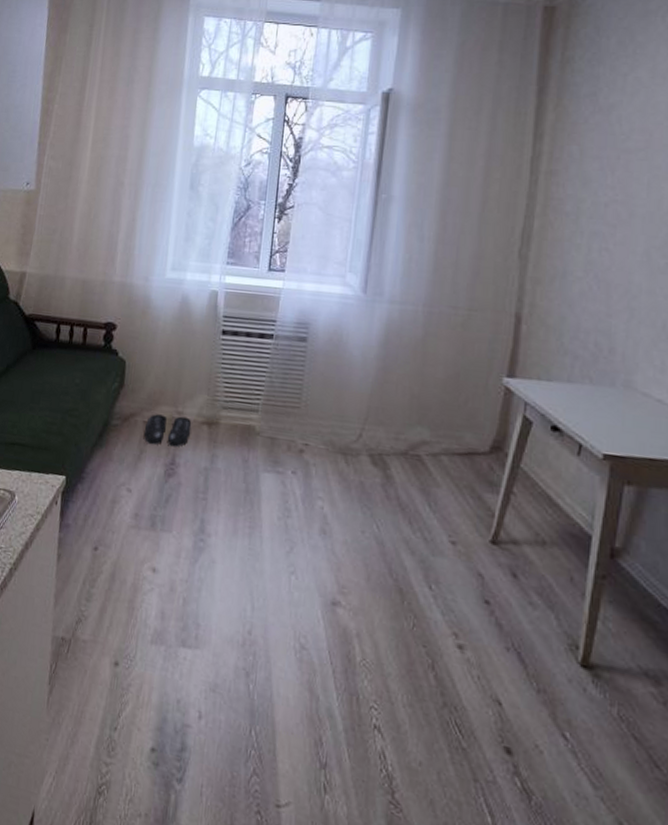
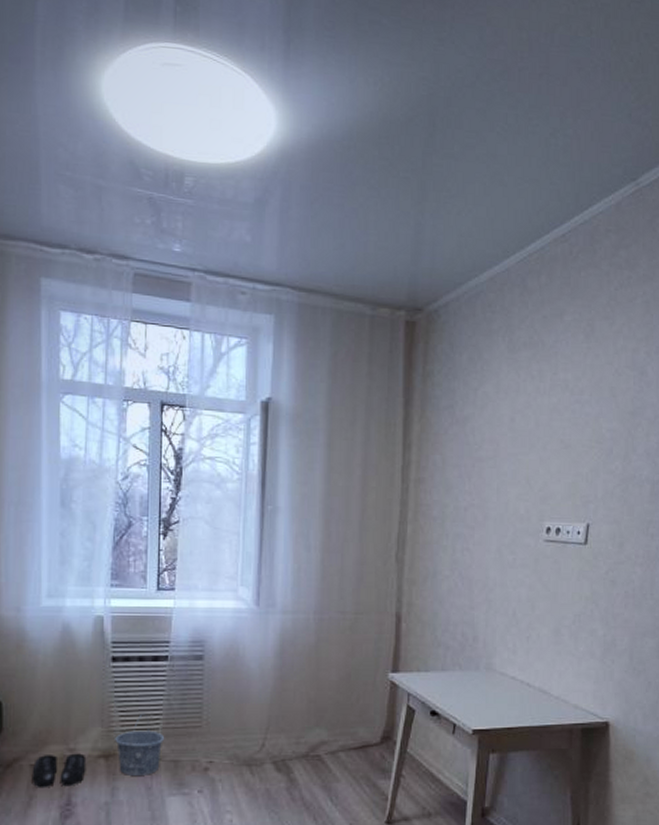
bucket: none [218,387,265,448] -> present [115,714,165,775]

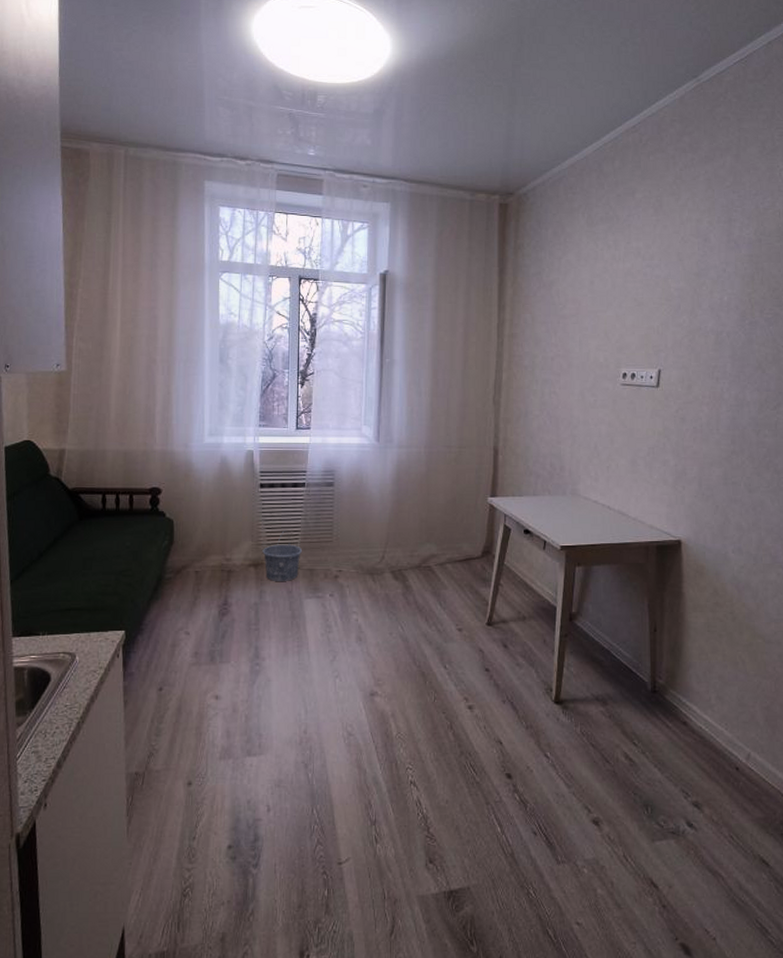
shoe: present [31,753,87,789] -> none [196,562,240,591]

